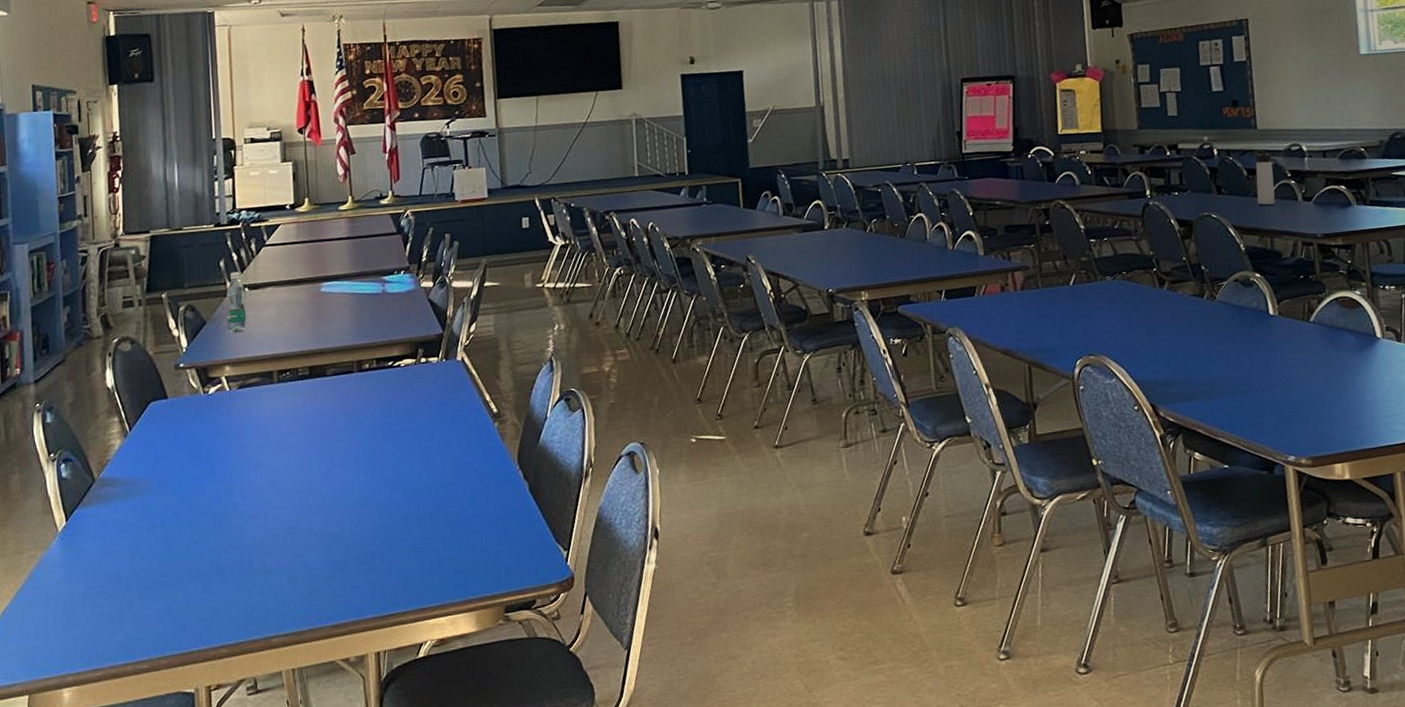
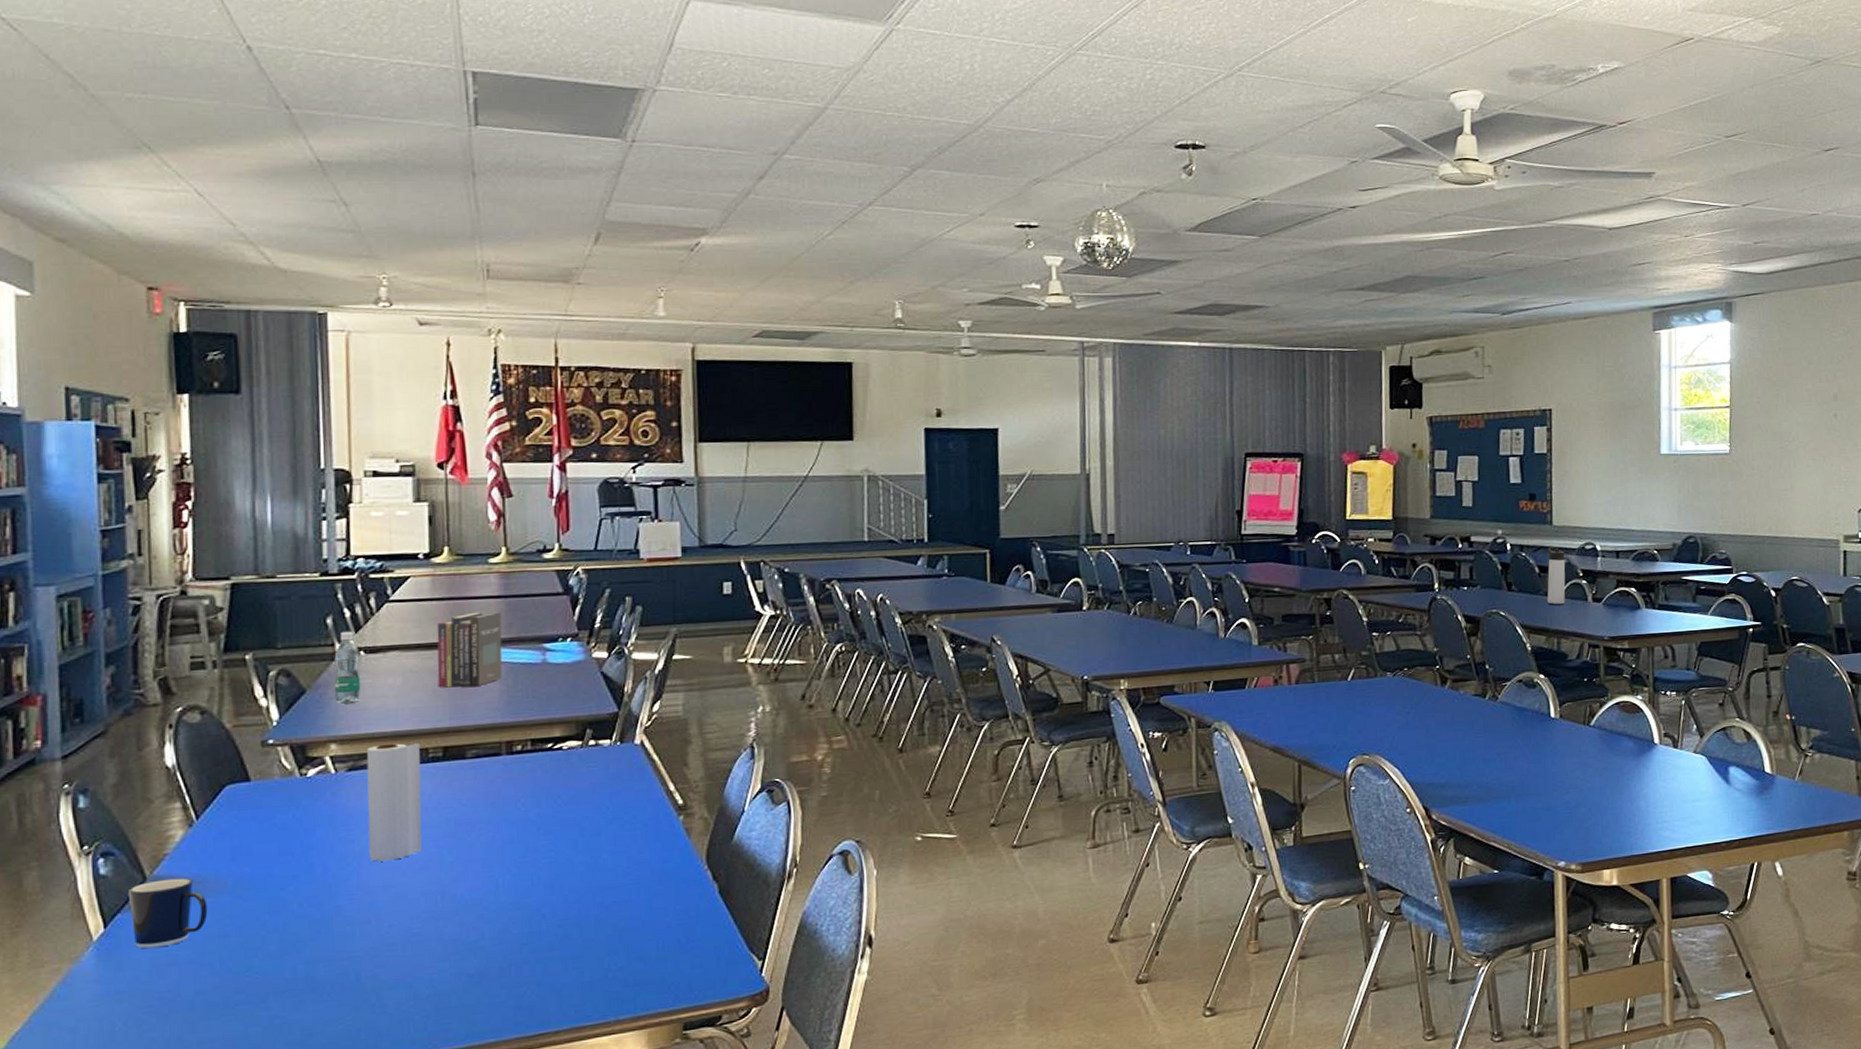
mug: none [83,479,140,539] -> present [129,877,208,949]
paper towel roll: none [252,364,296,465] -> present [366,743,423,862]
books: none [301,251,352,317] -> present [436,612,503,688]

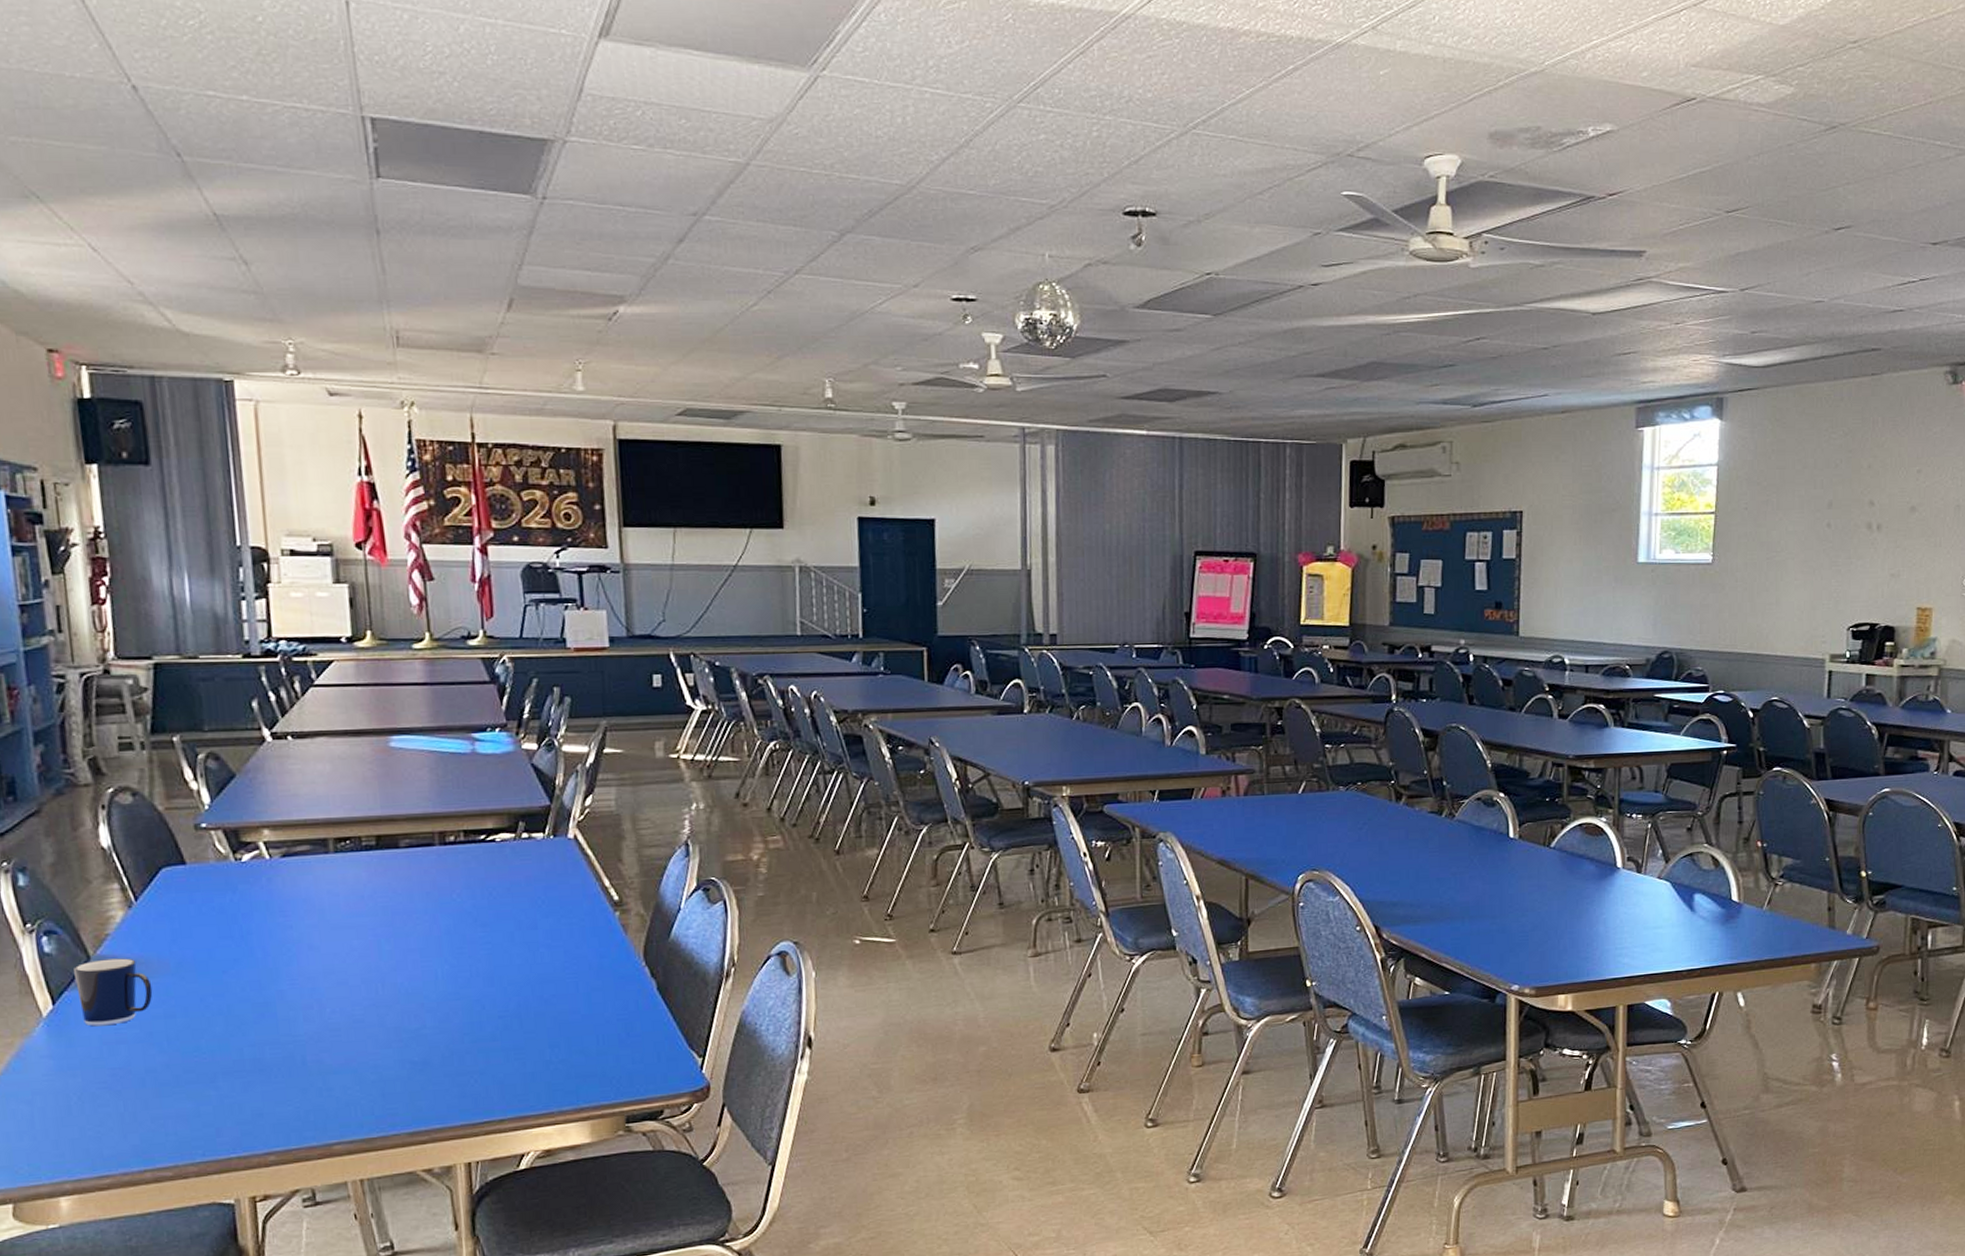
bottle: present [334,631,361,704] -> none [261,715,291,789]
paper towel roll: present [366,743,423,862] -> none [299,830,361,948]
books: present [436,612,503,688] -> none [363,699,432,776]
thermos bottle: present [1547,547,1566,607] -> none [1511,660,1531,722]

